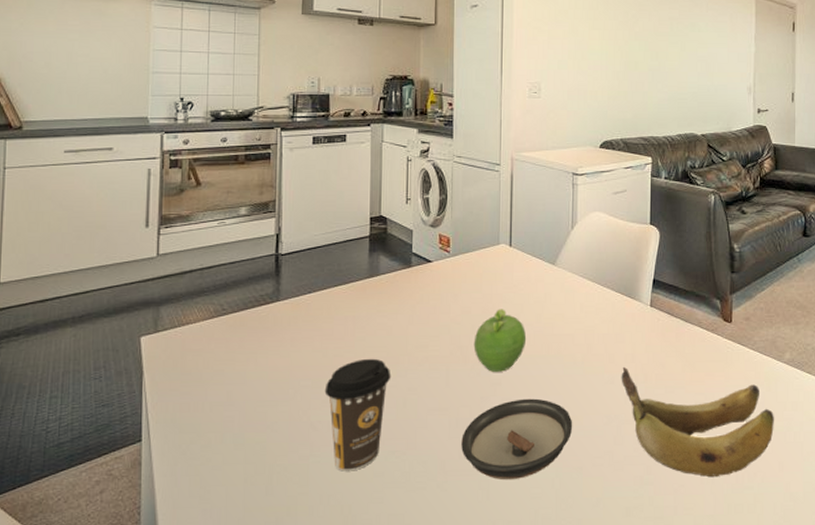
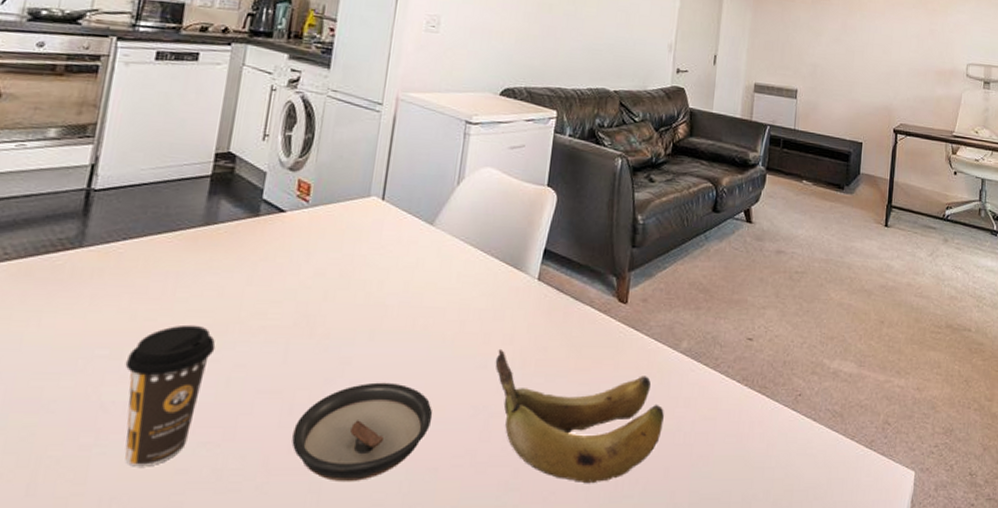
fruit: present [473,309,527,372] -> none [323,273,390,349]

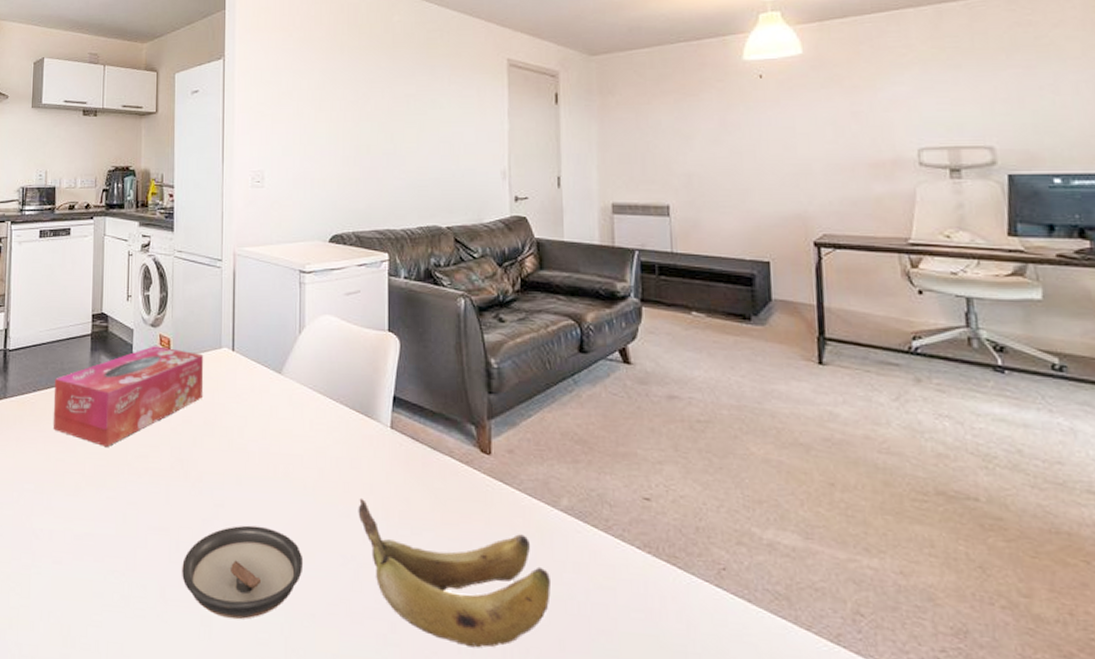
coffee cup: present [125,324,216,467] -> none [46,465,111,588]
tissue box: none [144,191,349,303] -> present [52,346,204,447]

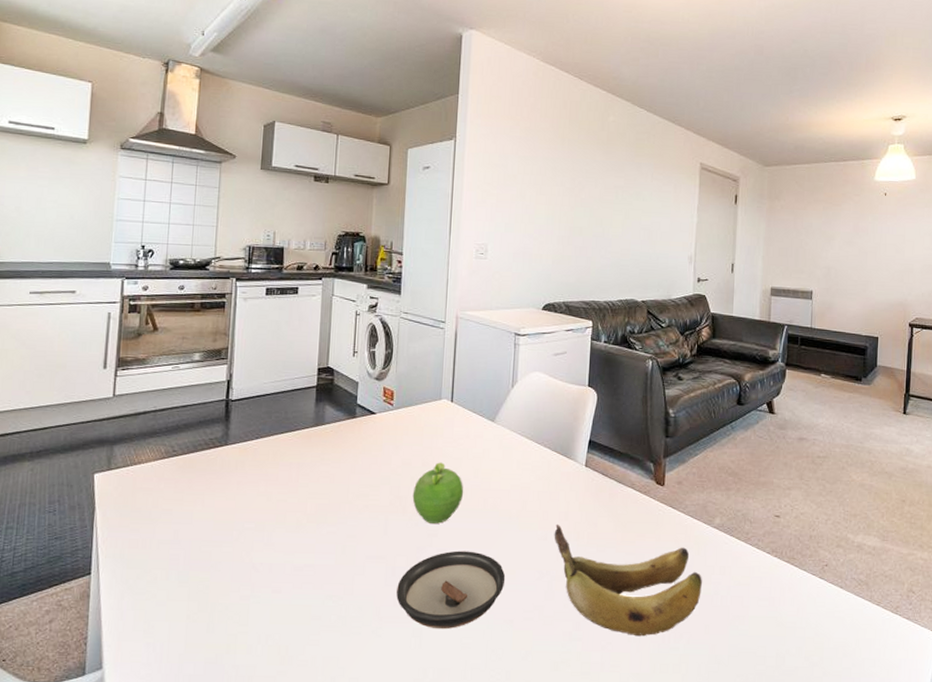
tissue box: present [52,346,204,447] -> none [275,397,425,487]
fruit: none [195,420,251,492] -> present [412,462,464,524]

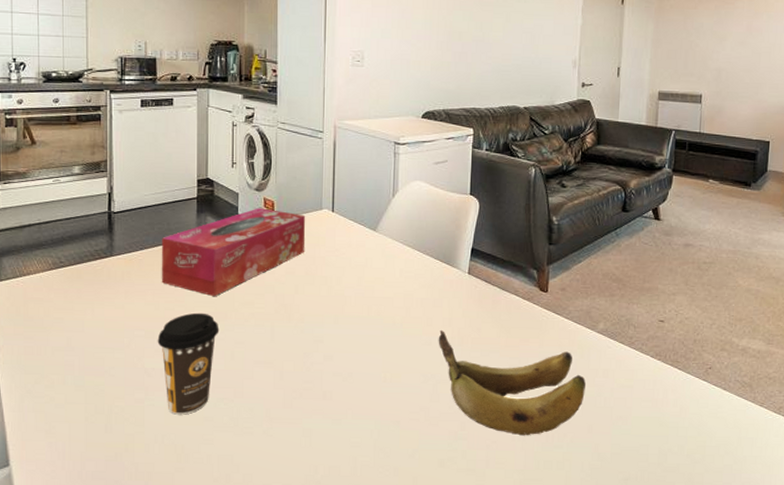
coffee cup: none [267,504,332,613] -> present [157,312,220,415]
tissue box: none [275,397,425,487] -> present [161,208,306,296]
saucer: present [396,550,506,630] -> none [286,356,391,430]
fruit: present [412,462,464,524] -> none [297,271,348,330]

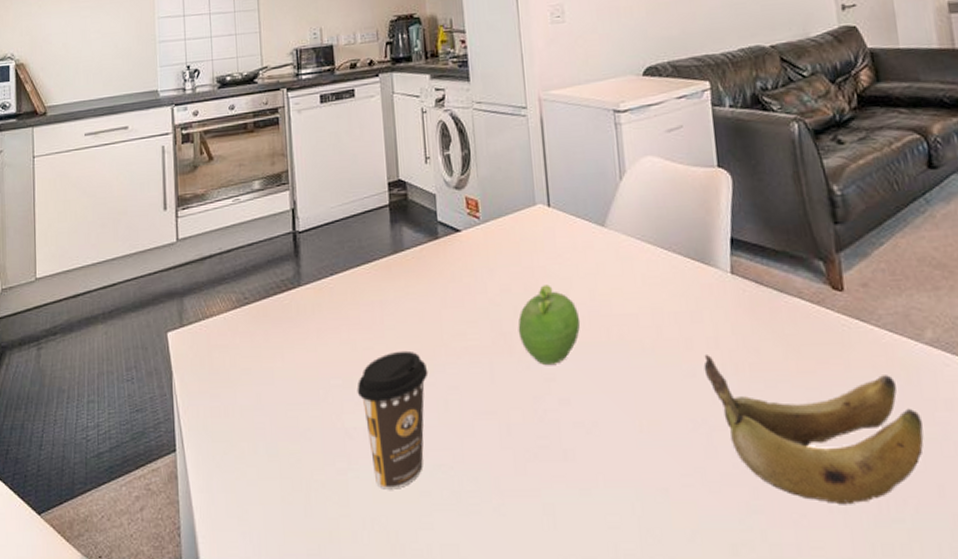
tissue box: present [161,208,306,296] -> none [352,210,520,328]
fruit: none [297,271,348,330] -> present [518,284,581,365]

